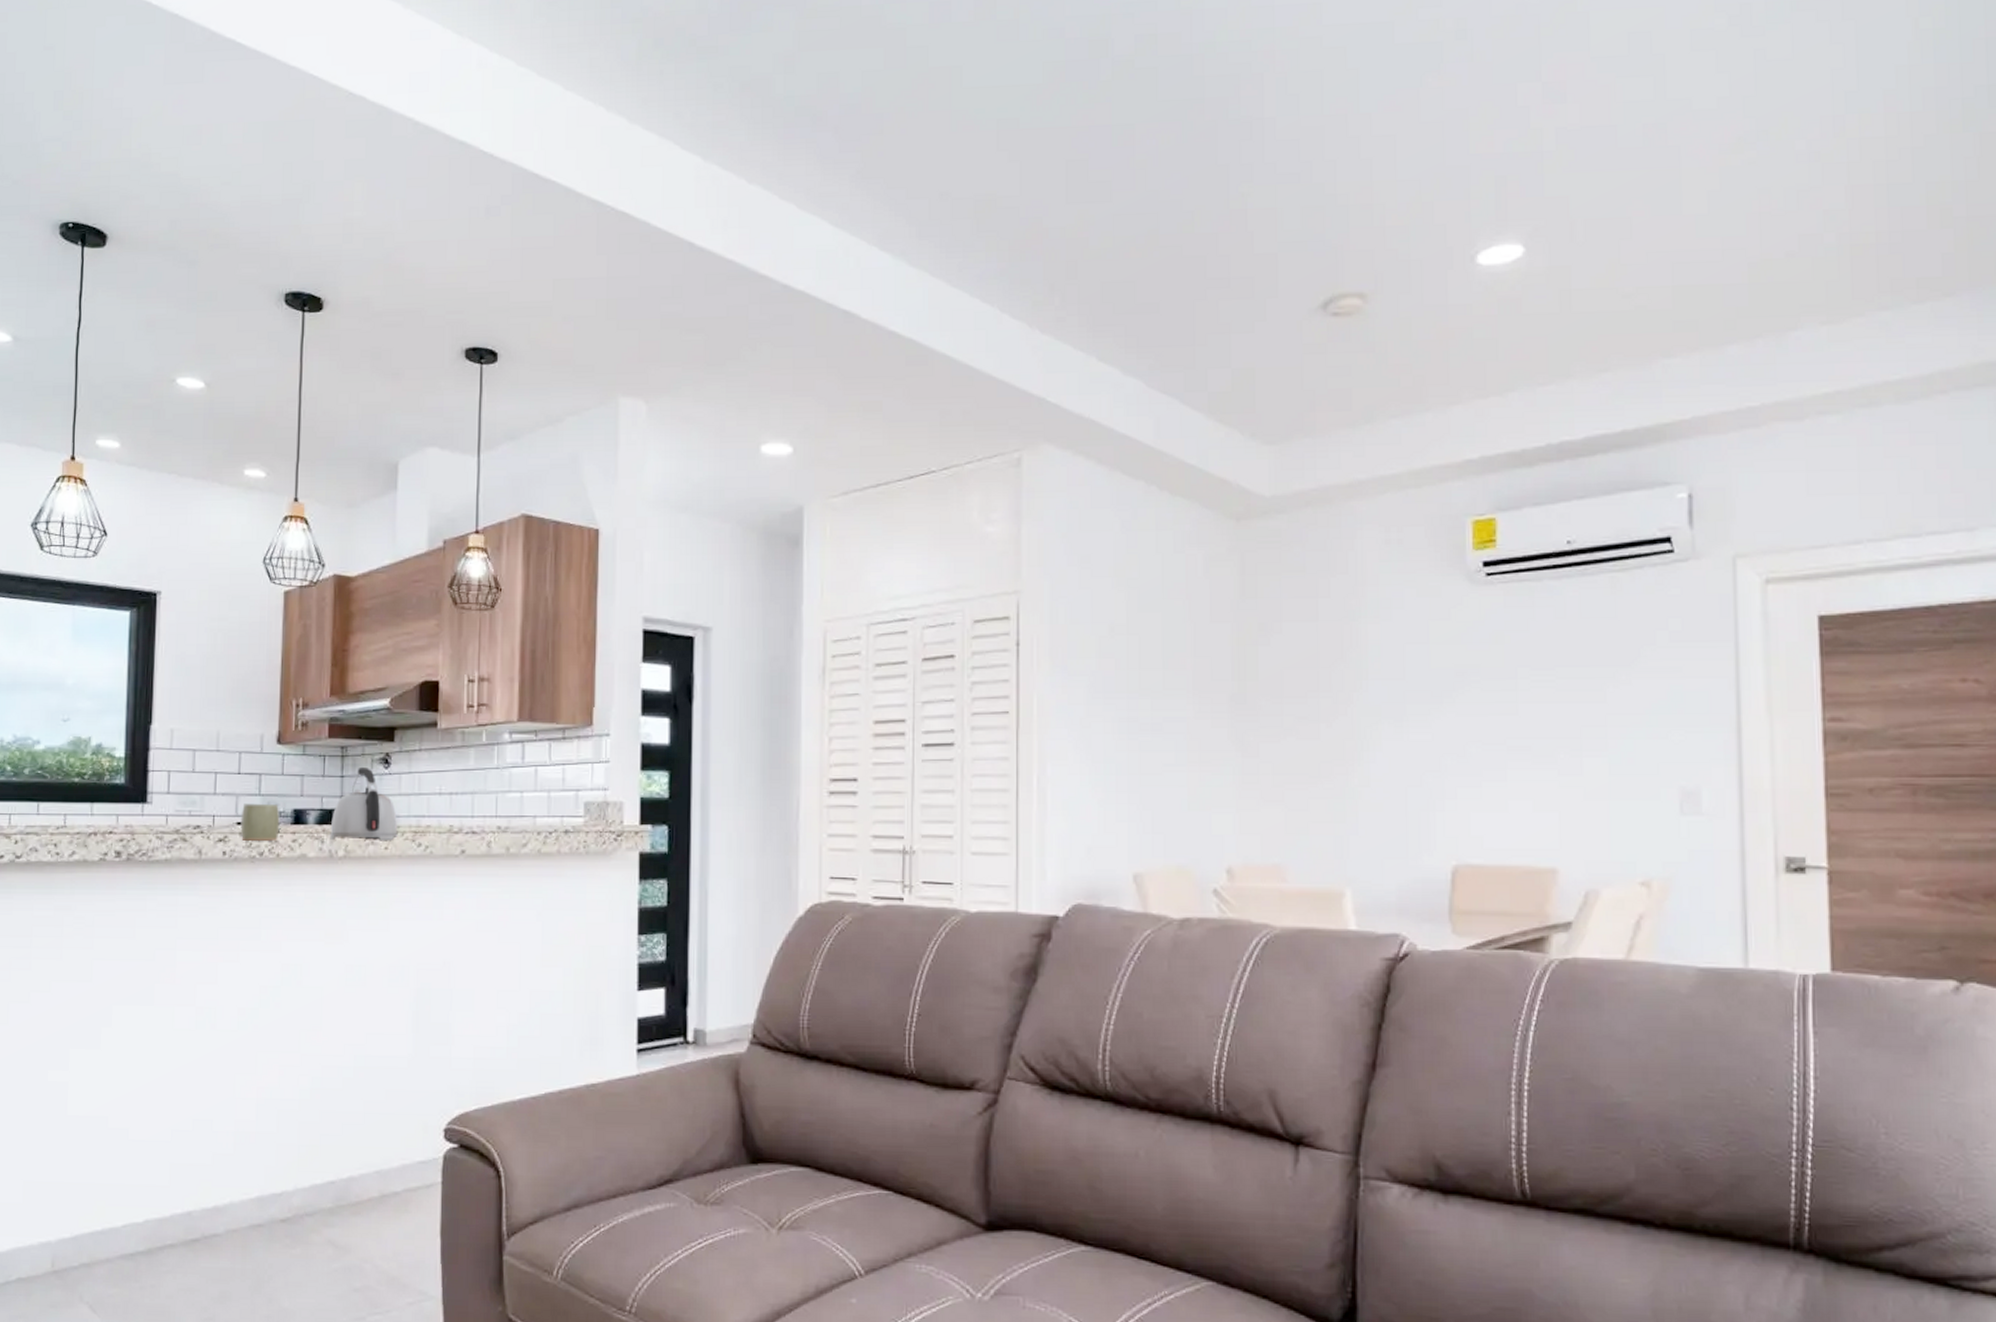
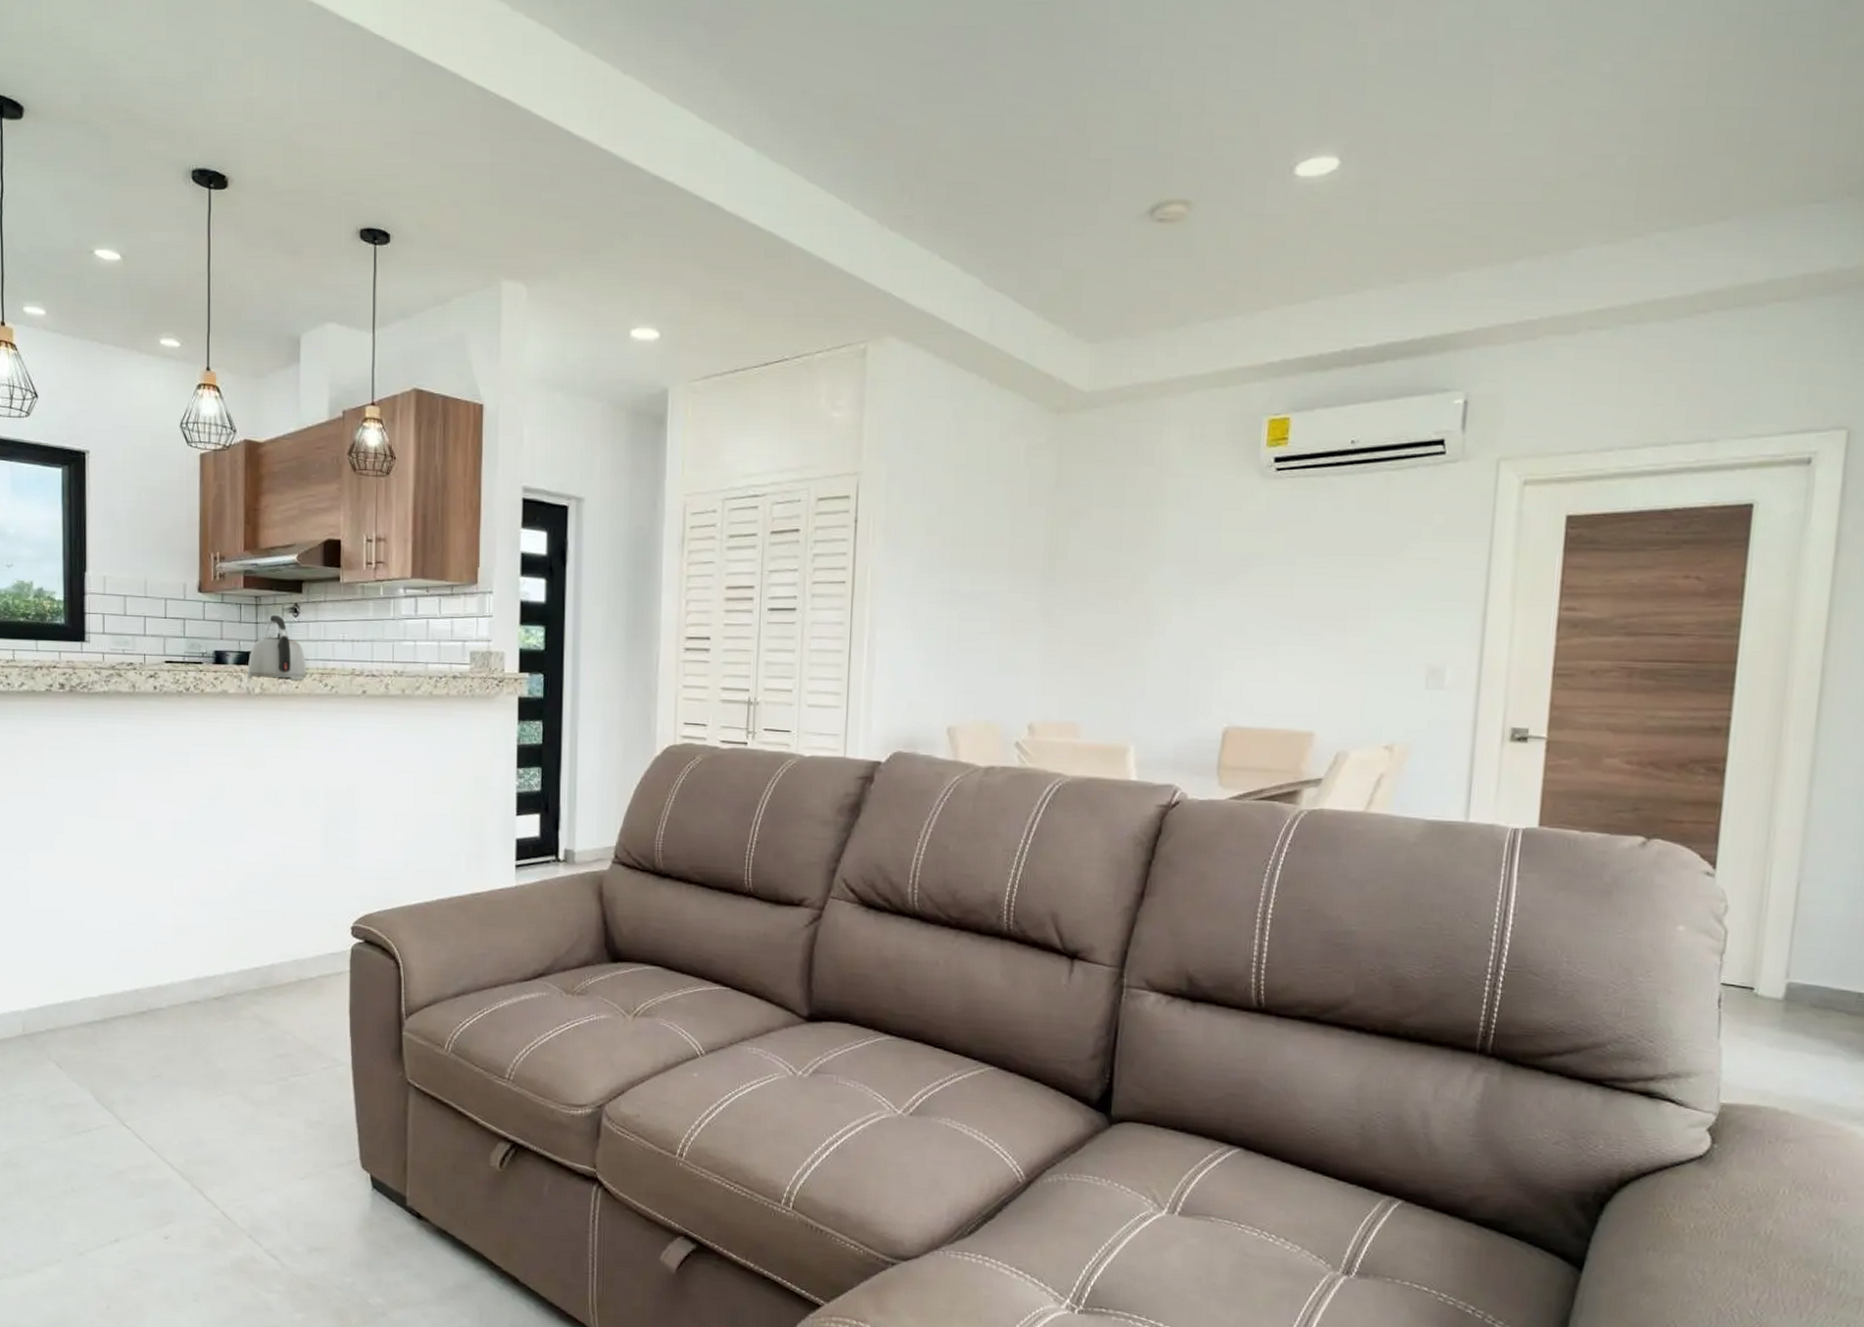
mug: present [240,803,280,841] -> none [168,644,203,678]

